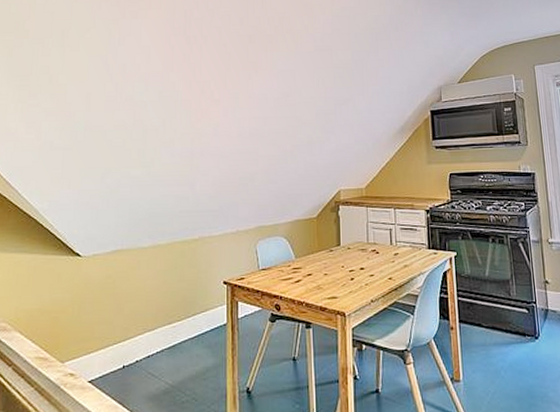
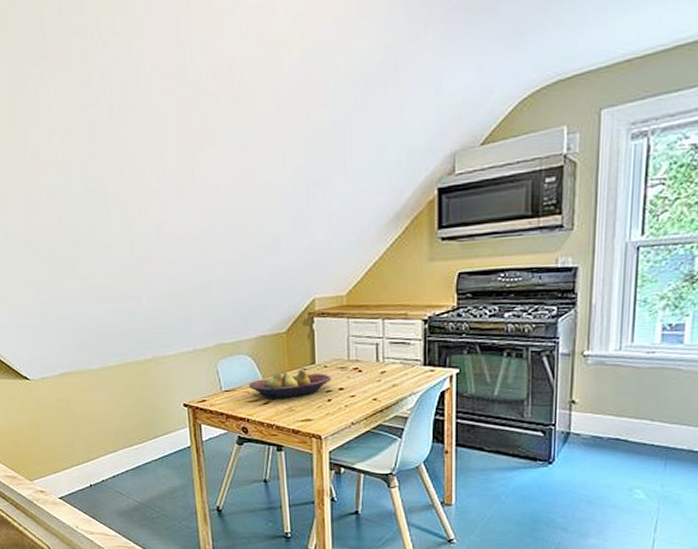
fruit bowl: none [282,250,354,278] -> present [248,369,331,400]

